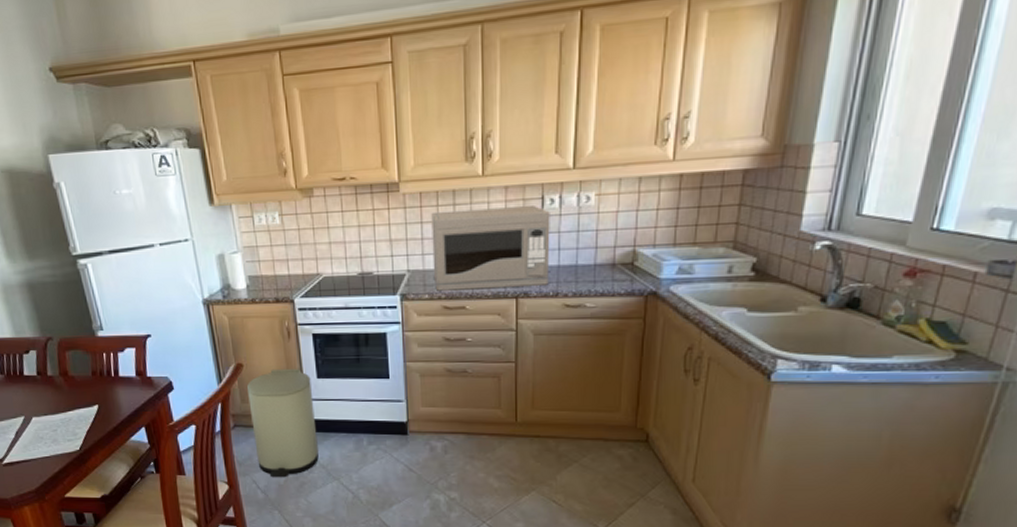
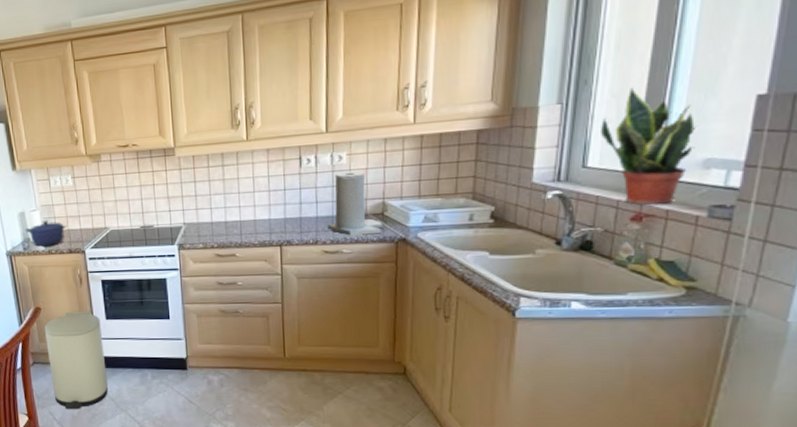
cooking pot: none [224,263,274,295] -> present [25,220,67,247]
microwave: present [431,206,550,291] -> none [203,165,309,241]
paper towel: none [570,213,632,288] -> present [327,170,383,236]
potted plant: none [878,124,987,259] -> present [599,87,698,205]

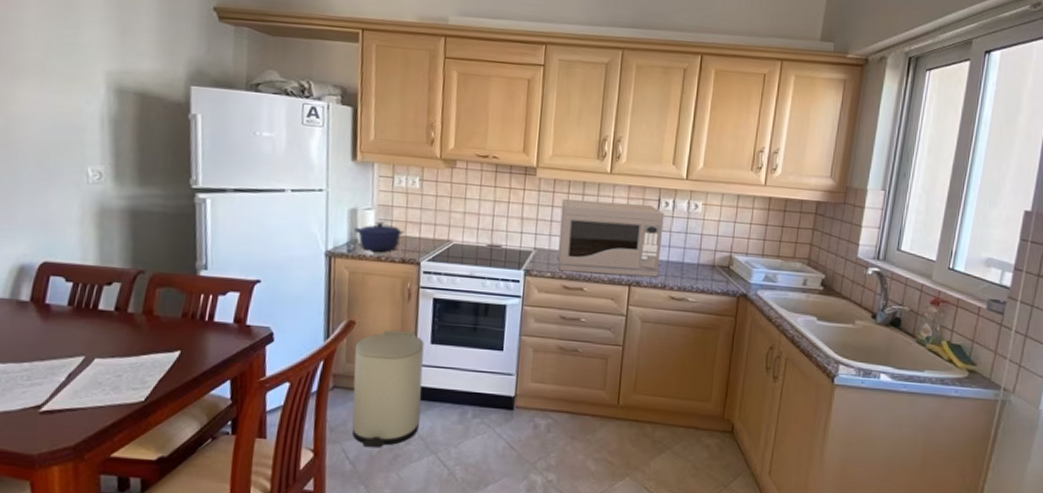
microwave: none [203,165,309,241] -> present [557,198,665,277]
paper towel: present [327,170,383,236] -> none [676,219,728,287]
potted plant: present [599,87,698,205] -> none [912,187,984,293]

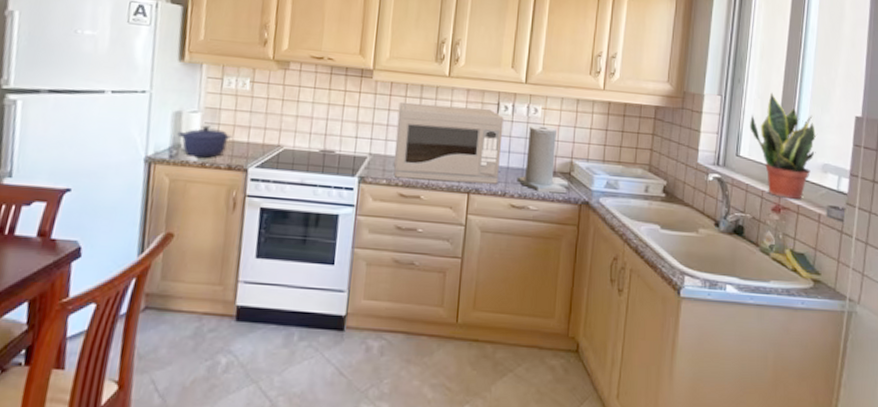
pedal bin: present [352,329,424,448] -> none [163,242,249,378]
paper towel: none [676,219,728,287] -> present [516,124,569,194]
potted plant: none [912,187,984,293] -> present [749,92,818,199]

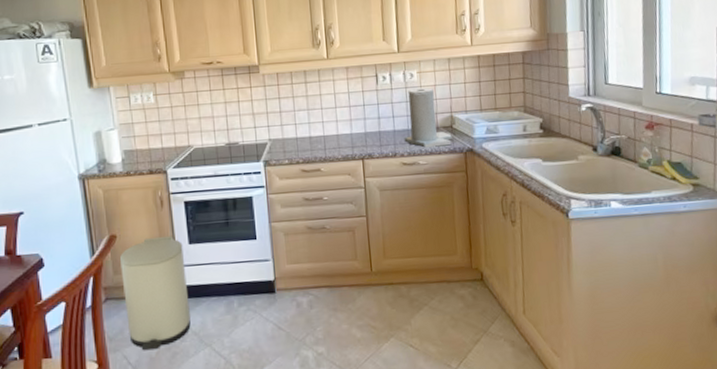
pedal bin: none [163,242,249,378] -> present [119,235,191,351]
cooking pot: present [177,125,233,158] -> none [101,139,148,168]
microwave: present [393,101,504,184] -> none [287,82,388,156]
potted plant: present [749,92,818,199] -> none [614,19,682,115]

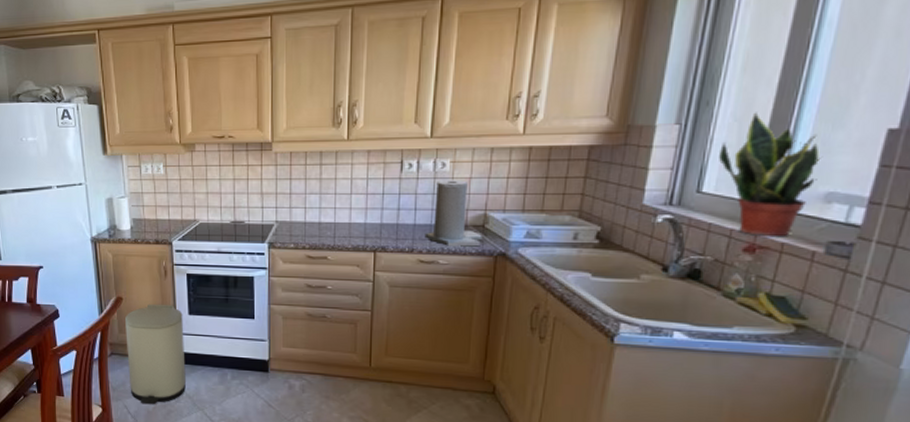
potted plant: none [614,19,682,115] -> present [718,112,823,236]

